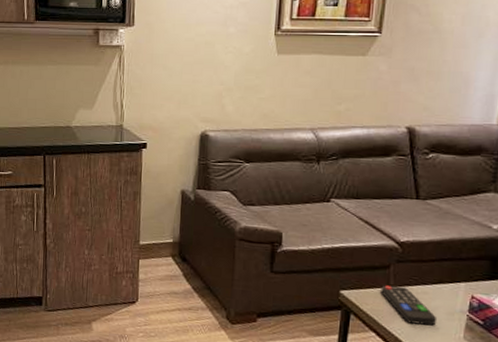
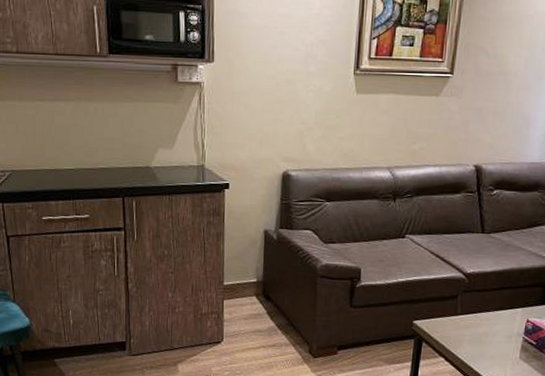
remote control: present [381,285,436,325] -> none [449,314,497,348]

